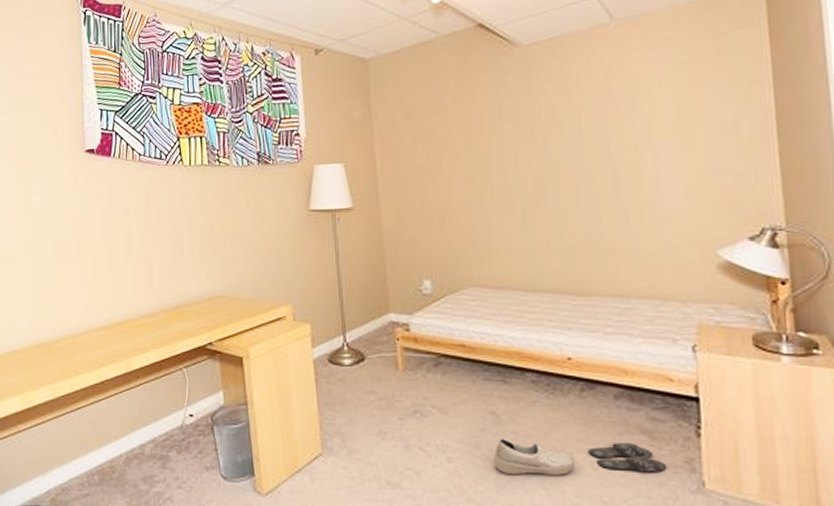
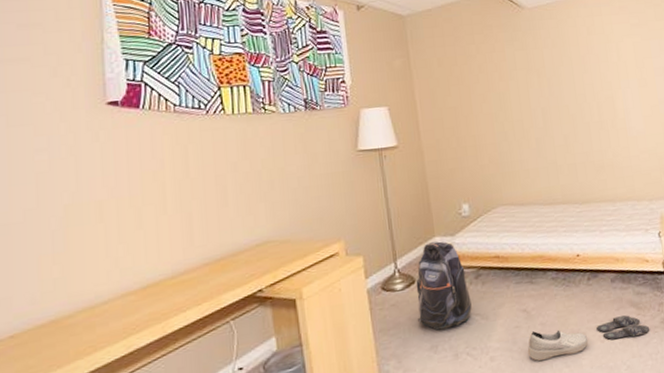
backpack: none [365,319,428,416] -> present [416,241,472,330]

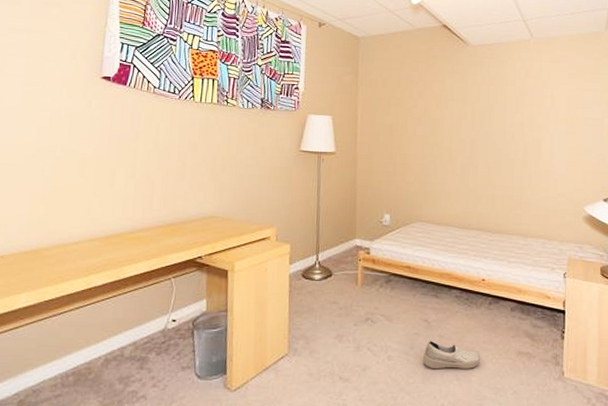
backpack: present [416,241,472,330] -> none [328,243,379,323]
slippers: present [596,314,650,340] -> none [490,343,541,366]

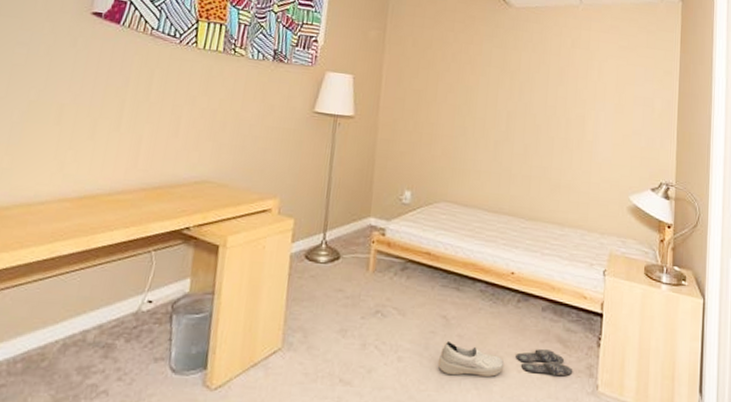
slippers: none [490,343,541,366] -> present [516,348,573,377]

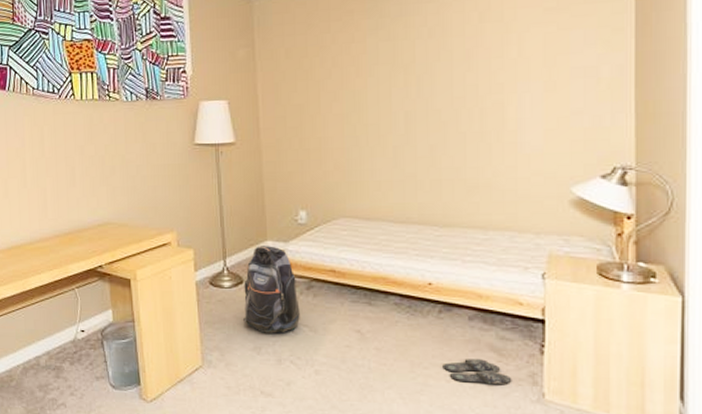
backpack: none [332,221,393,316] -> present [242,246,300,334]
shoe: present [437,340,505,377] -> none [357,353,431,387]

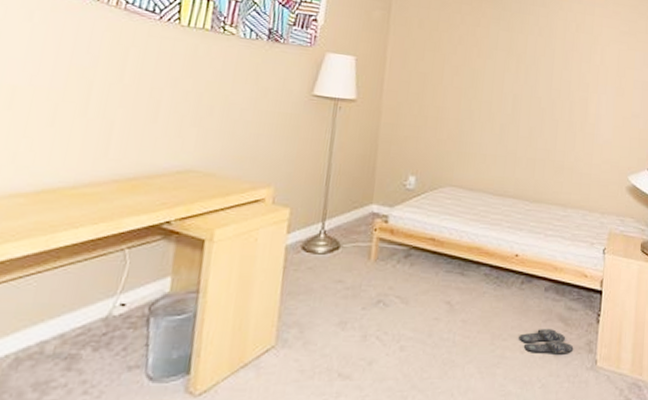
backpack: present [242,246,300,334] -> none [331,209,396,306]

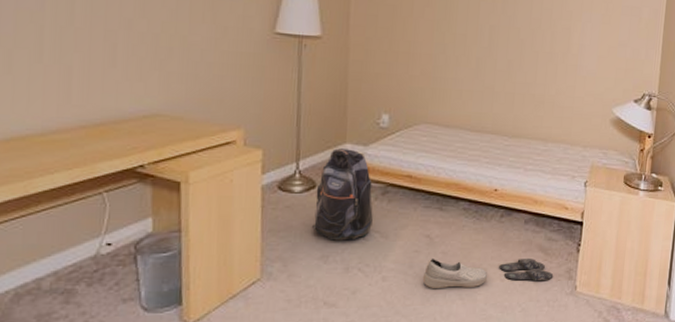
backpack: none [331,209,396,306] -> present [311,148,373,241]
shoe: none [441,326,508,361] -> present [422,257,488,289]

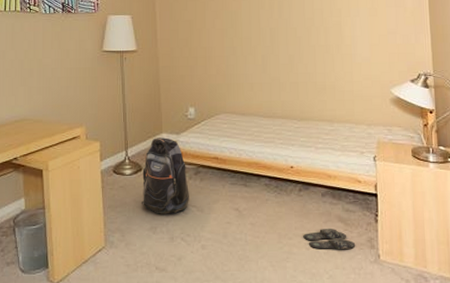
shoe: present [422,257,488,289] -> none [236,228,294,257]

